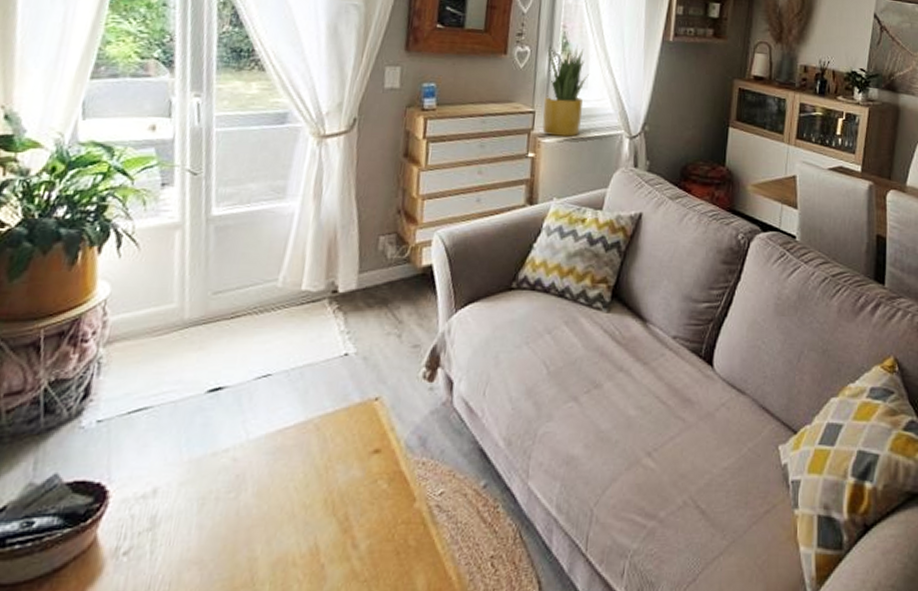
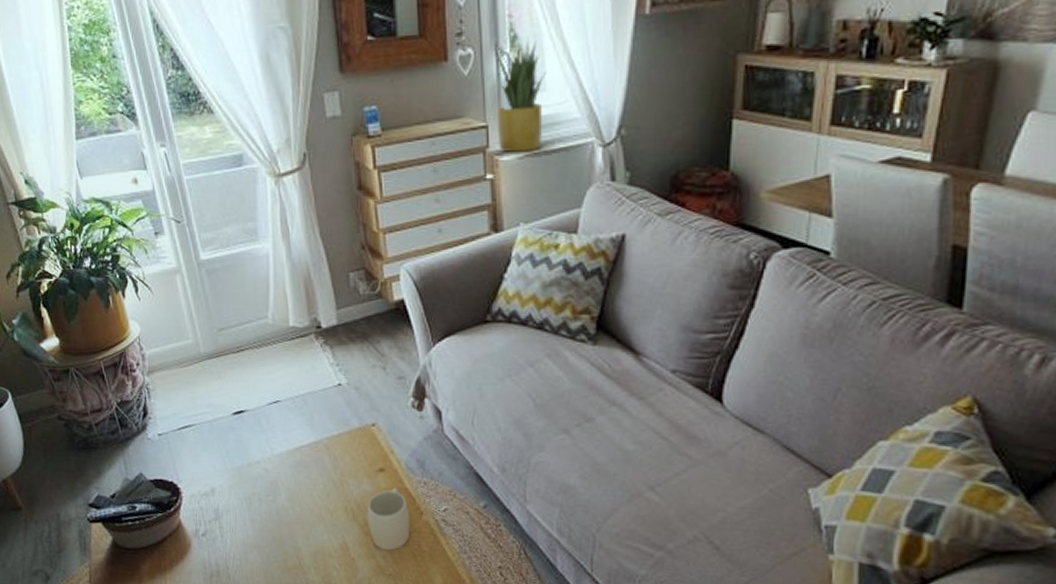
mug: none [348,471,401,550] -> present [367,488,411,551]

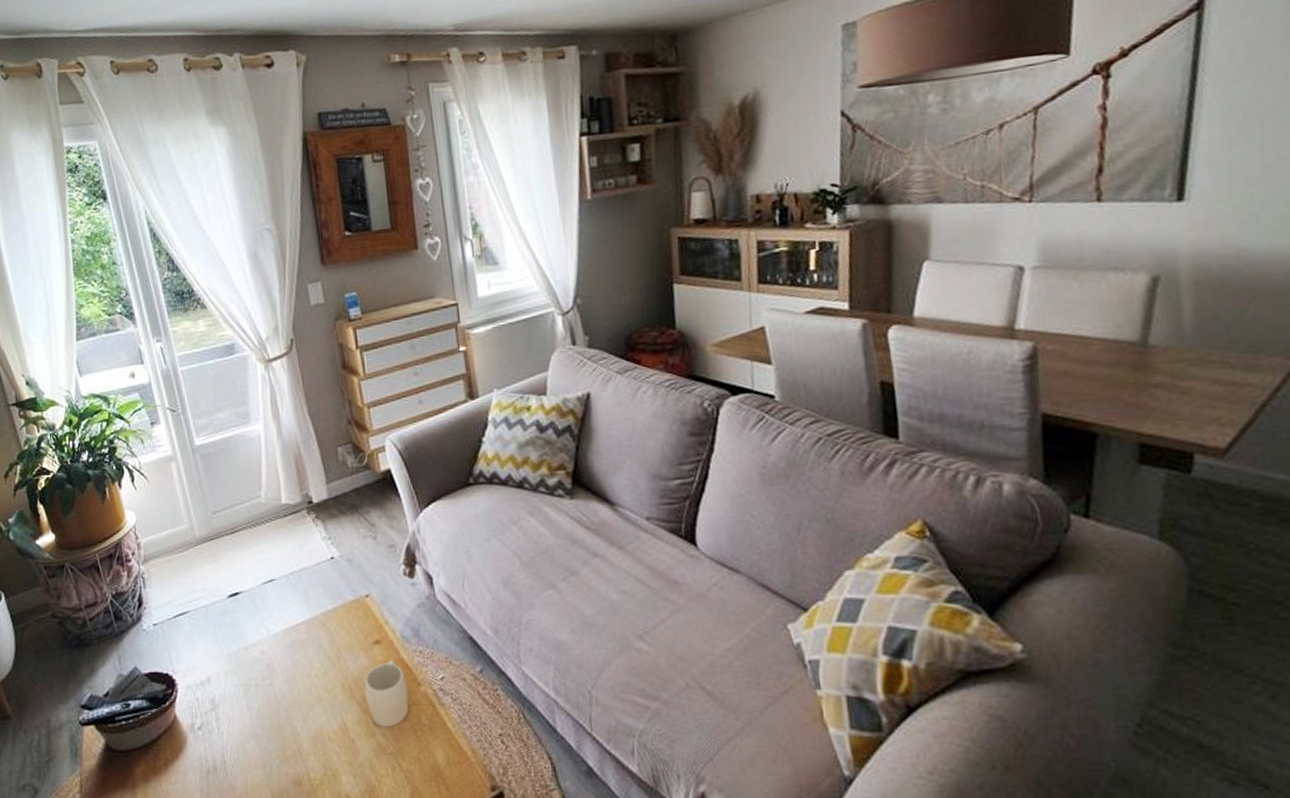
planter: present [493,38,546,152] -> none [457,225,508,326]

